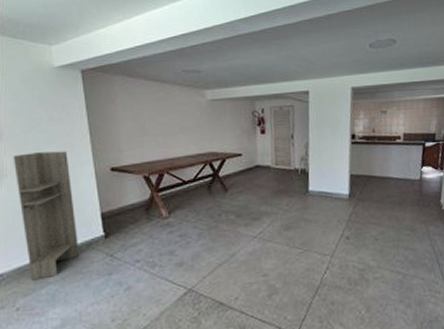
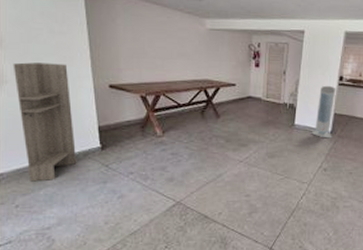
air purifier: none [328,145,352,203] -> present [311,85,336,139]

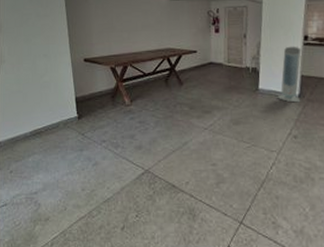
shelf: present [13,62,77,182] -> none [9,42,58,149]

